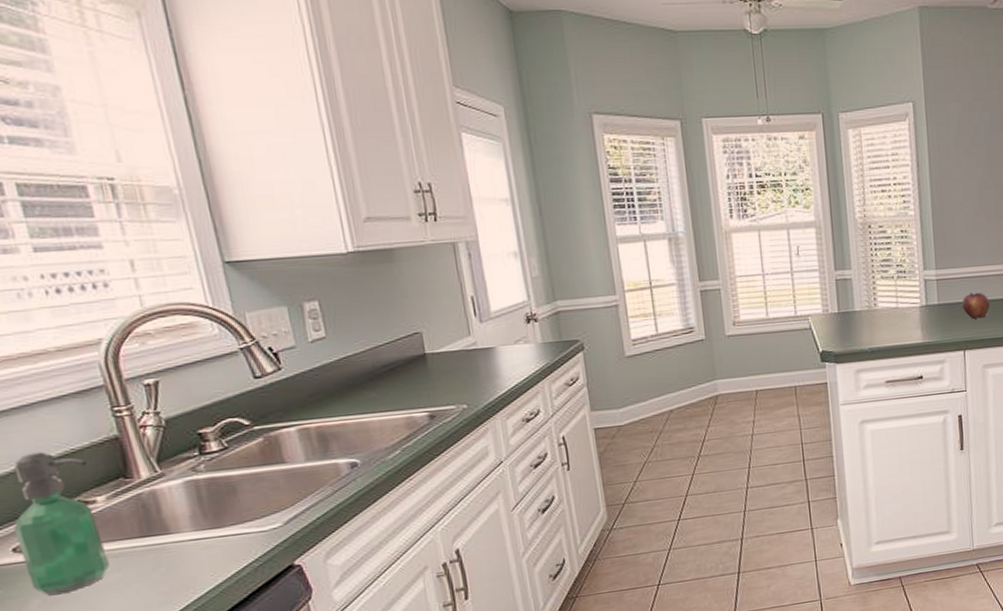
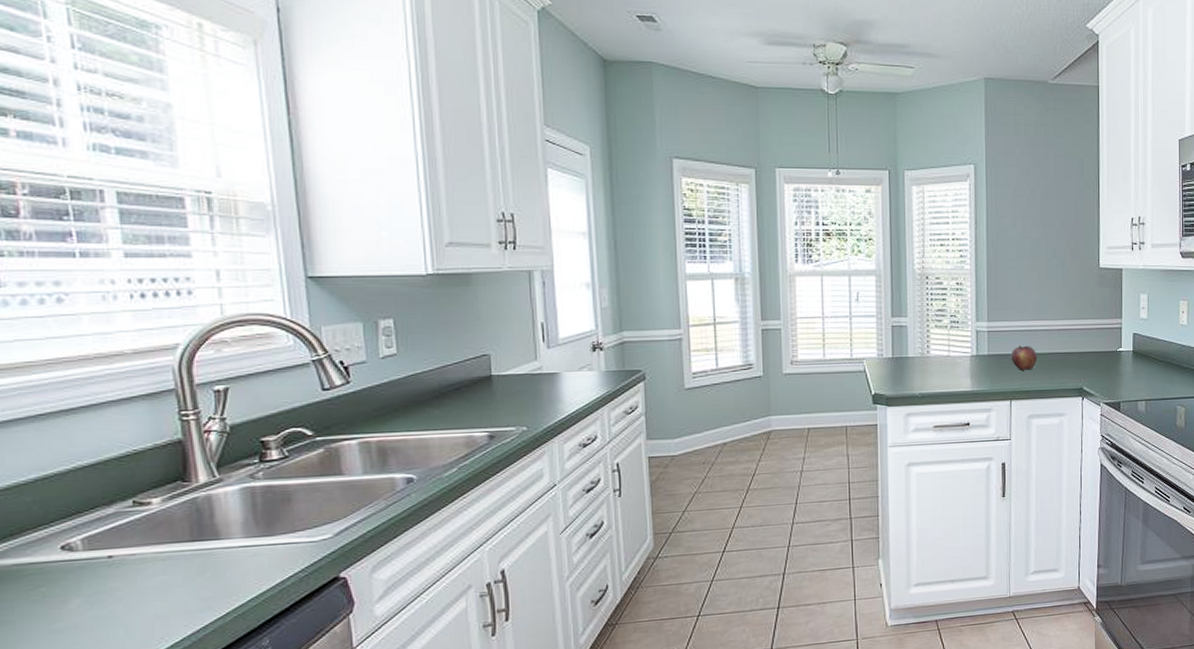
soap dispenser: present [13,451,110,596] -> none [65,451,155,596]

